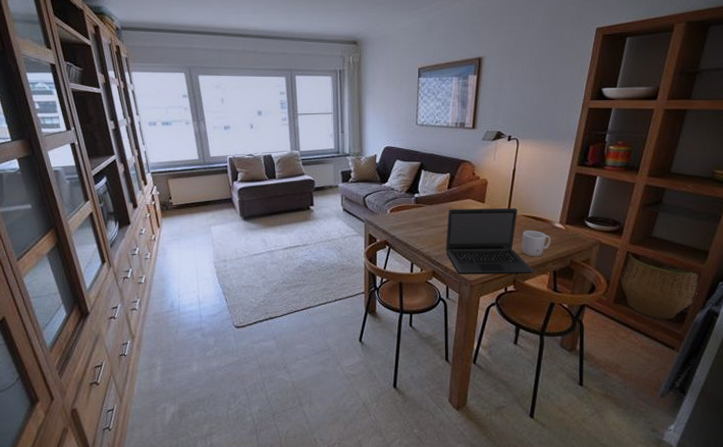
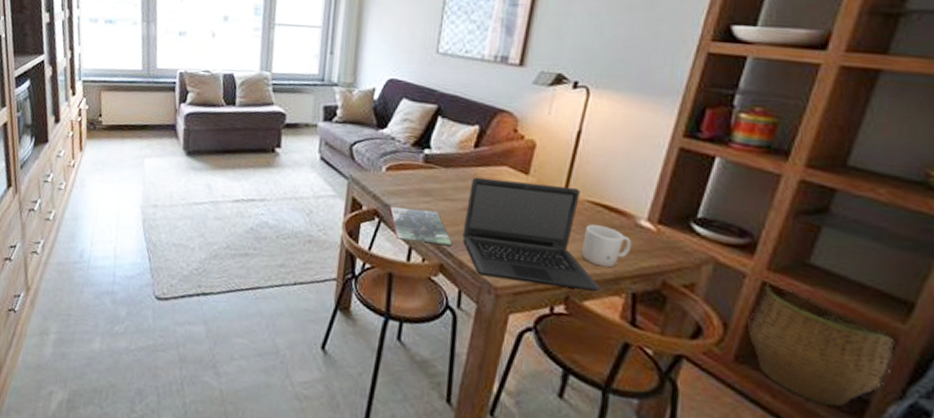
magazine: none [396,236,440,259] -> present [390,206,452,247]

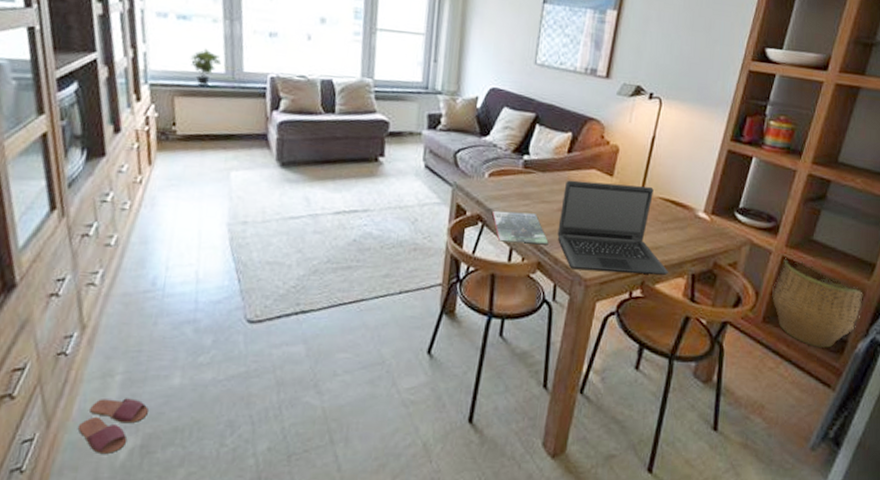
slippers: none [21,353,74,403] -> present [78,398,148,454]
potted plant: none [114,48,140,82] -> present [190,48,222,86]
mug: present [581,224,632,268] -> none [654,218,692,254]

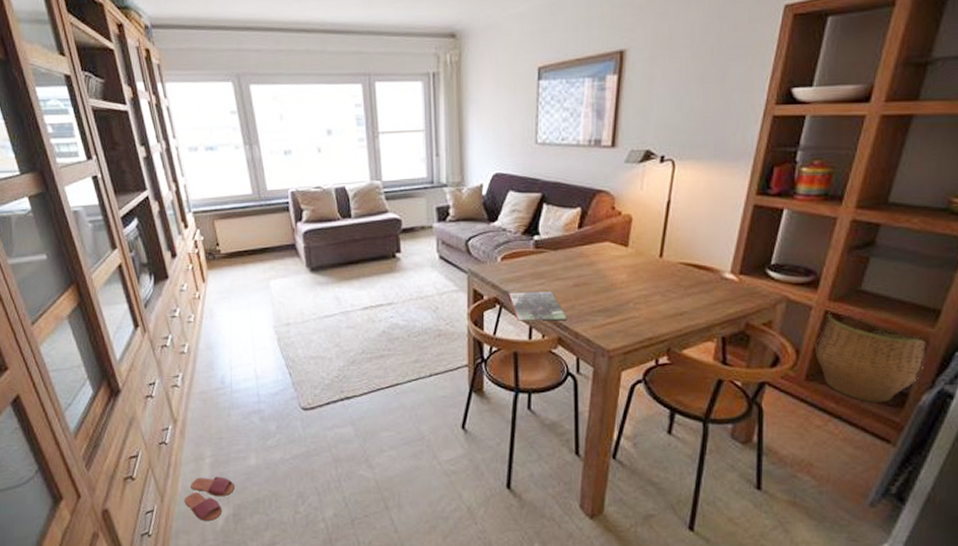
potted plant: present [190,48,222,86] -> none [221,174,248,208]
laptop: present [557,180,669,276] -> none [575,254,697,342]

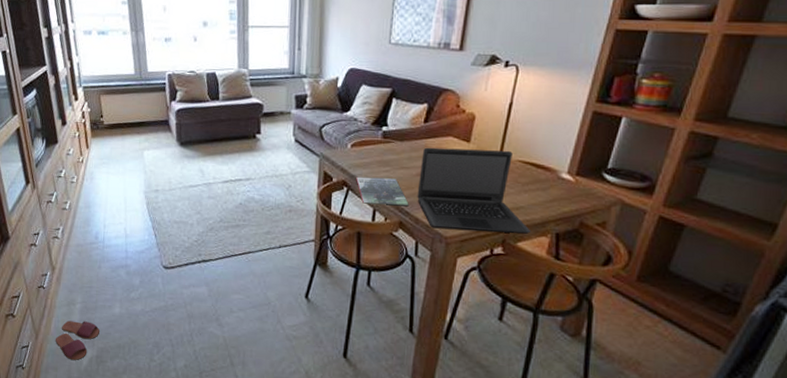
laptop: none [575,254,697,342] -> present [417,147,532,234]
basket: present [815,312,927,402] -> none [648,217,762,309]

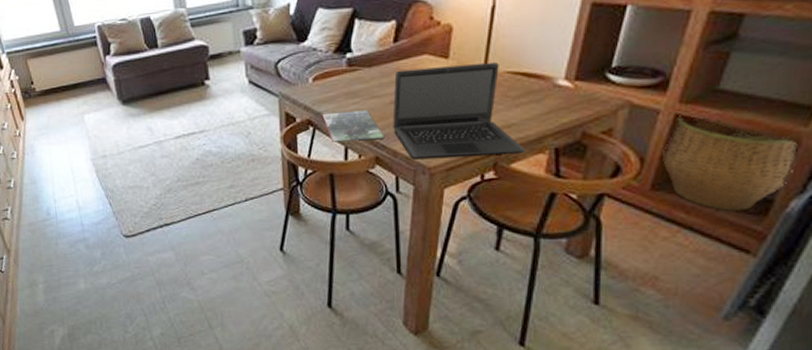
slippers: present [55,320,100,360] -> none [23,301,68,340]
basket: none [648,217,762,309] -> present [663,115,798,211]

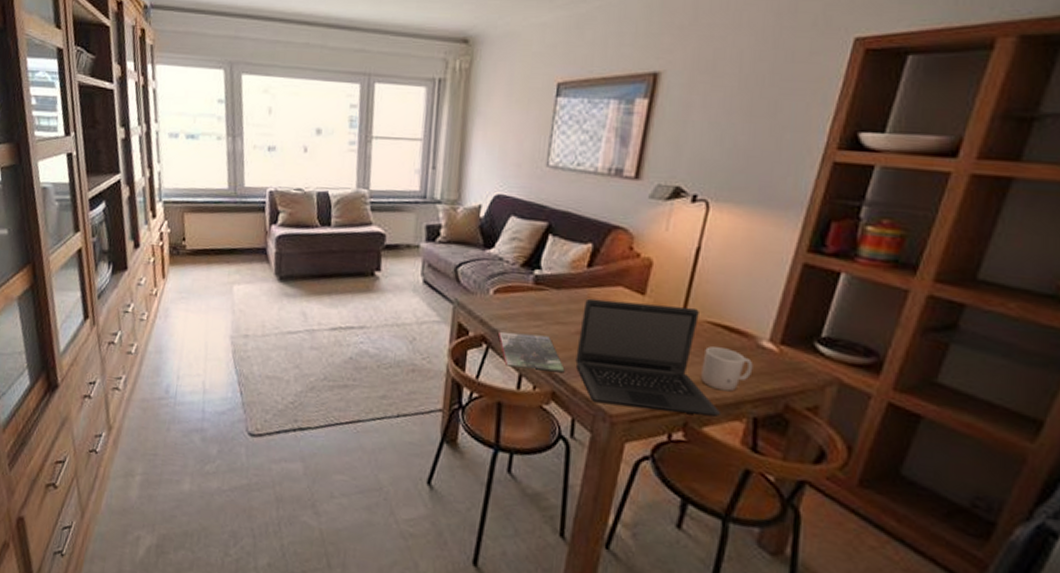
mug: none [504,92,552,130] -> present [700,346,754,392]
basket: present [663,115,798,211] -> none [873,405,1023,530]

